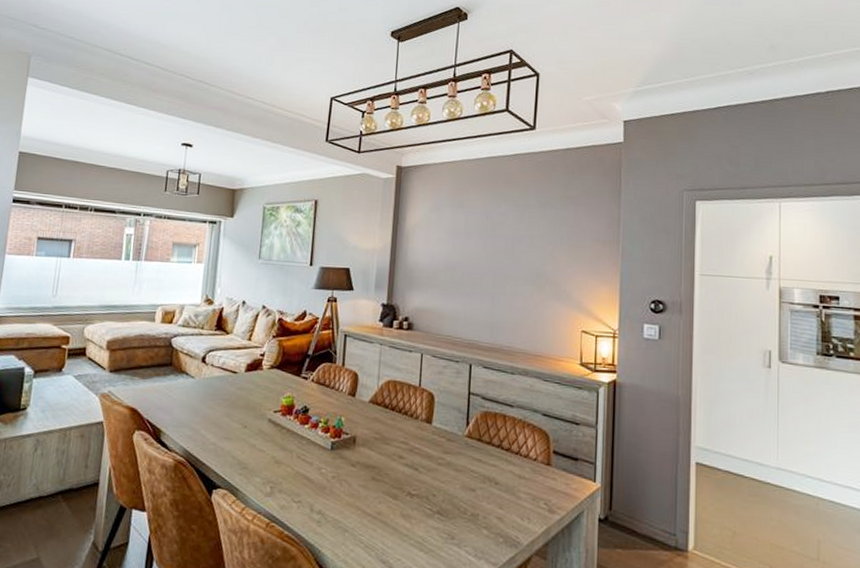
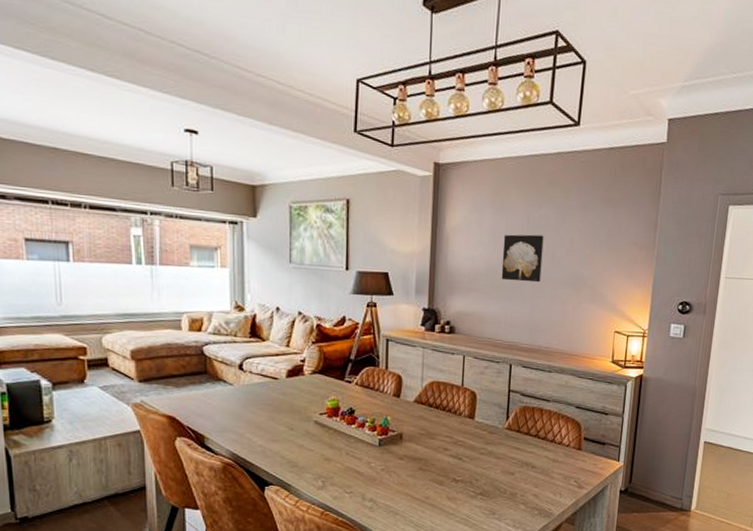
wall art: none [460,231,503,279] -> present [501,234,544,283]

